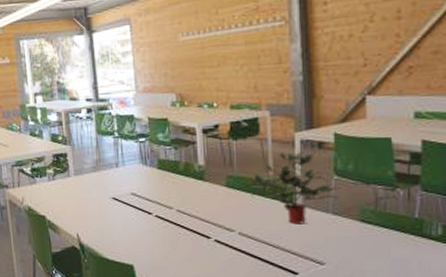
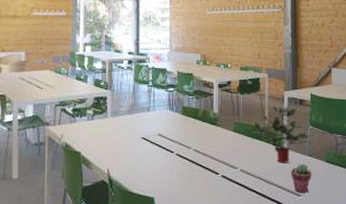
potted succulent: none [310,224,340,261] -> present [291,163,312,193]

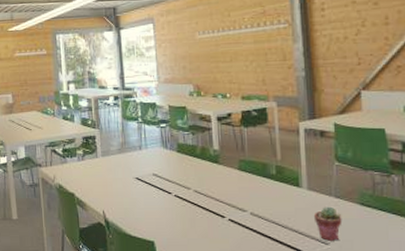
potted plant: present [248,106,314,164] -> none [256,140,342,206]

